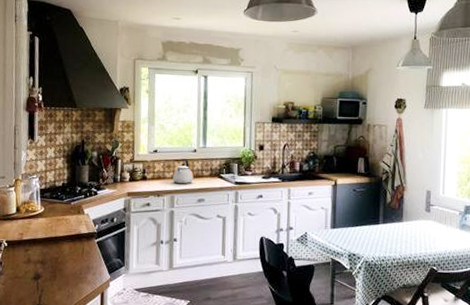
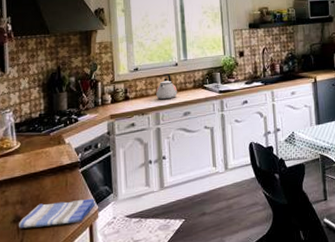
dish towel: none [37,266,108,288] -> present [18,198,96,229]

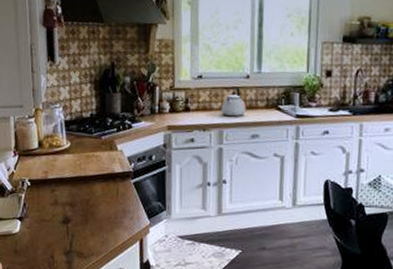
dish towel: present [18,198,96,229] -> none [67,209,147,234]

